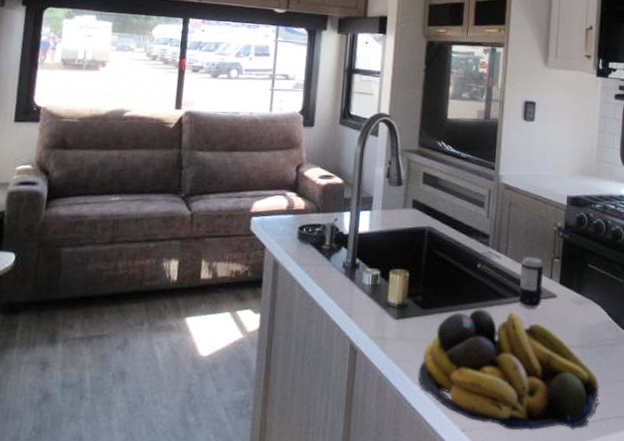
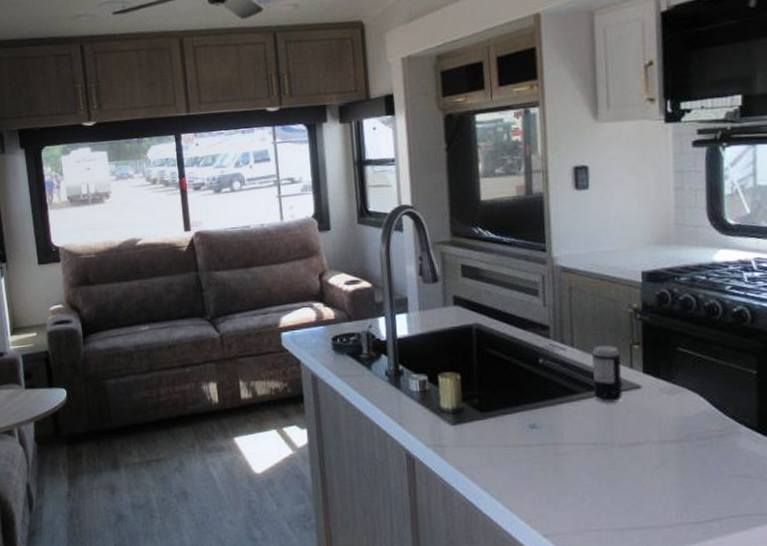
fruit bowl: present [418,308,600,431] -> none [485,406,707,534]

